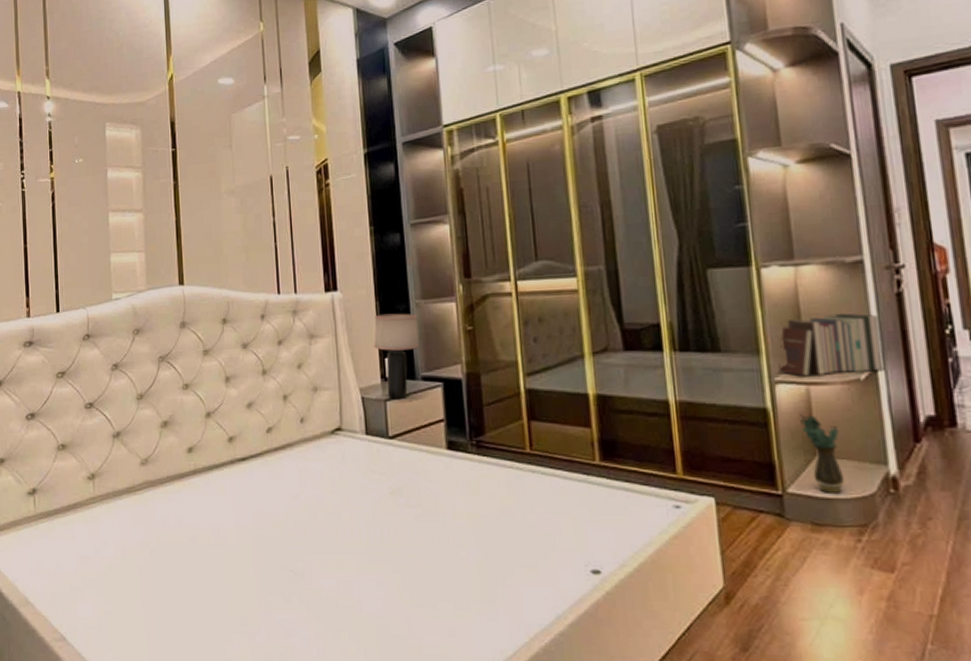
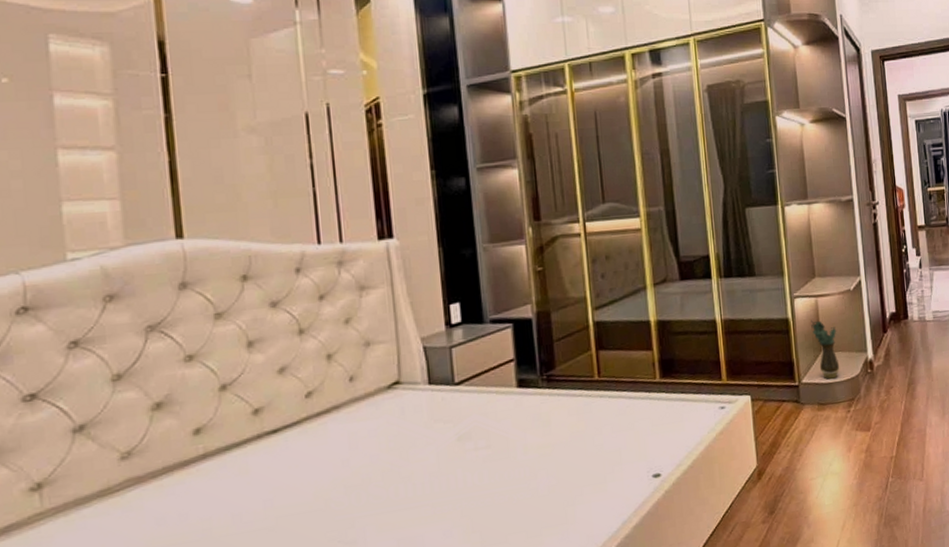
table lamp: present [373,313,420,400] -> none [436,258,488,346]
books: present [778,313,884,377] -> none [796,240,865,291]

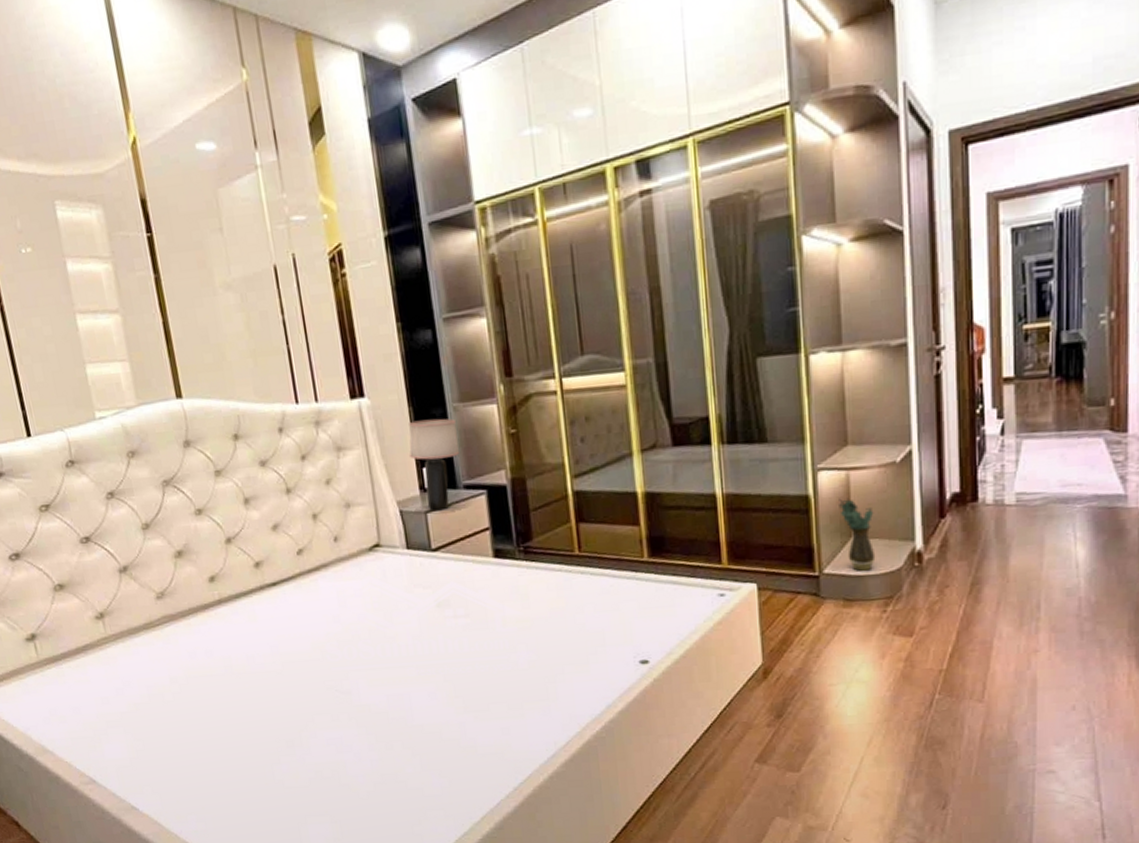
table lamp: none [436,258,488,346] -> present [408,418,461,511]

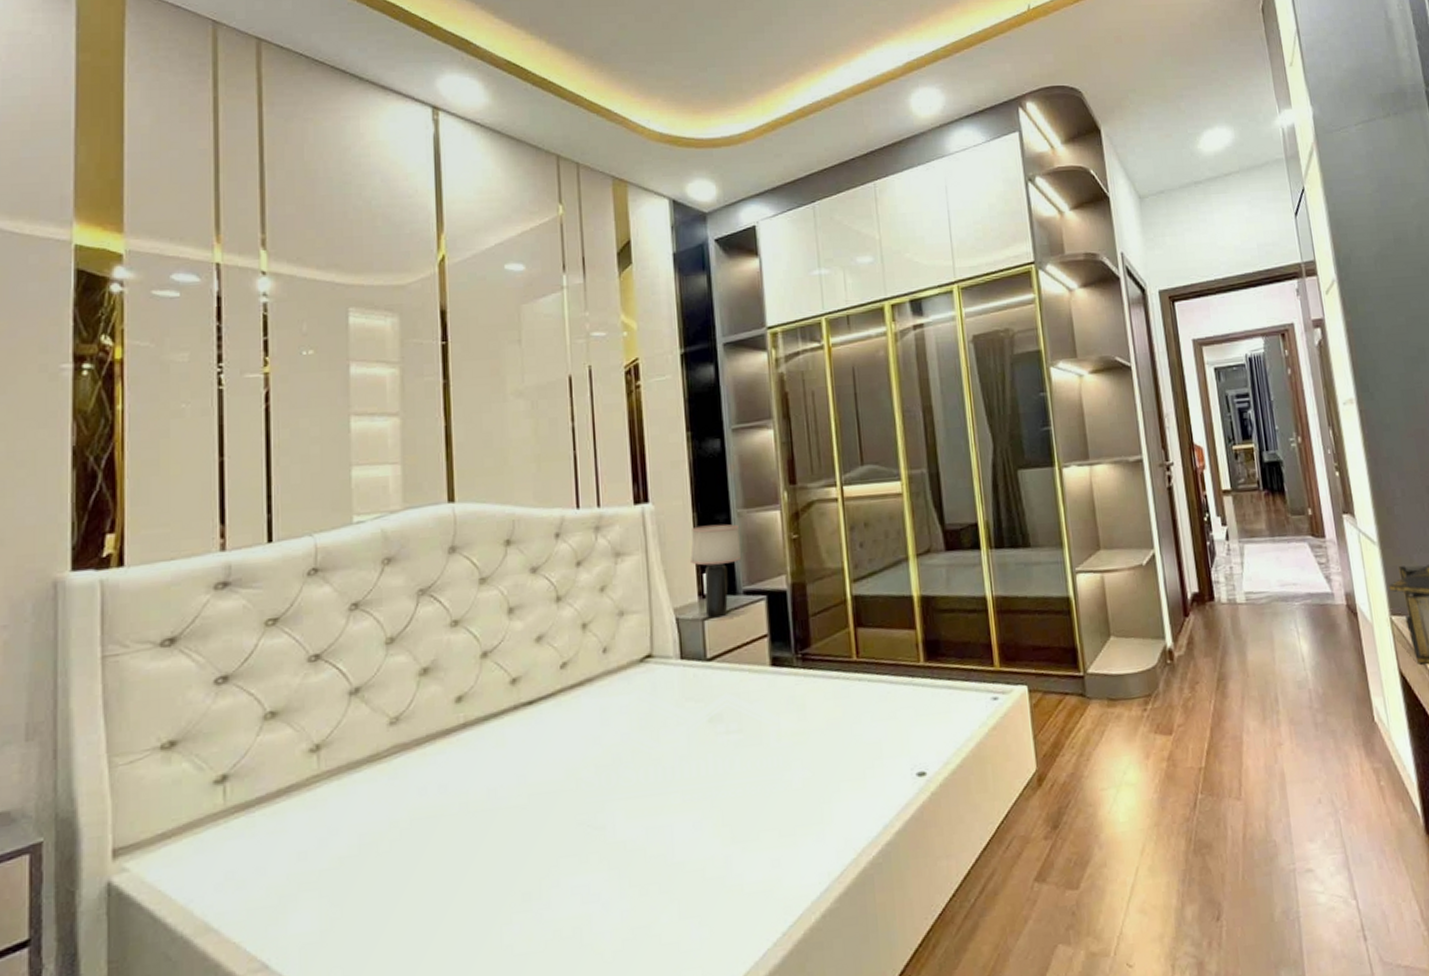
vase: present [839,497,876,571] -> none [1096,598,1133,670]

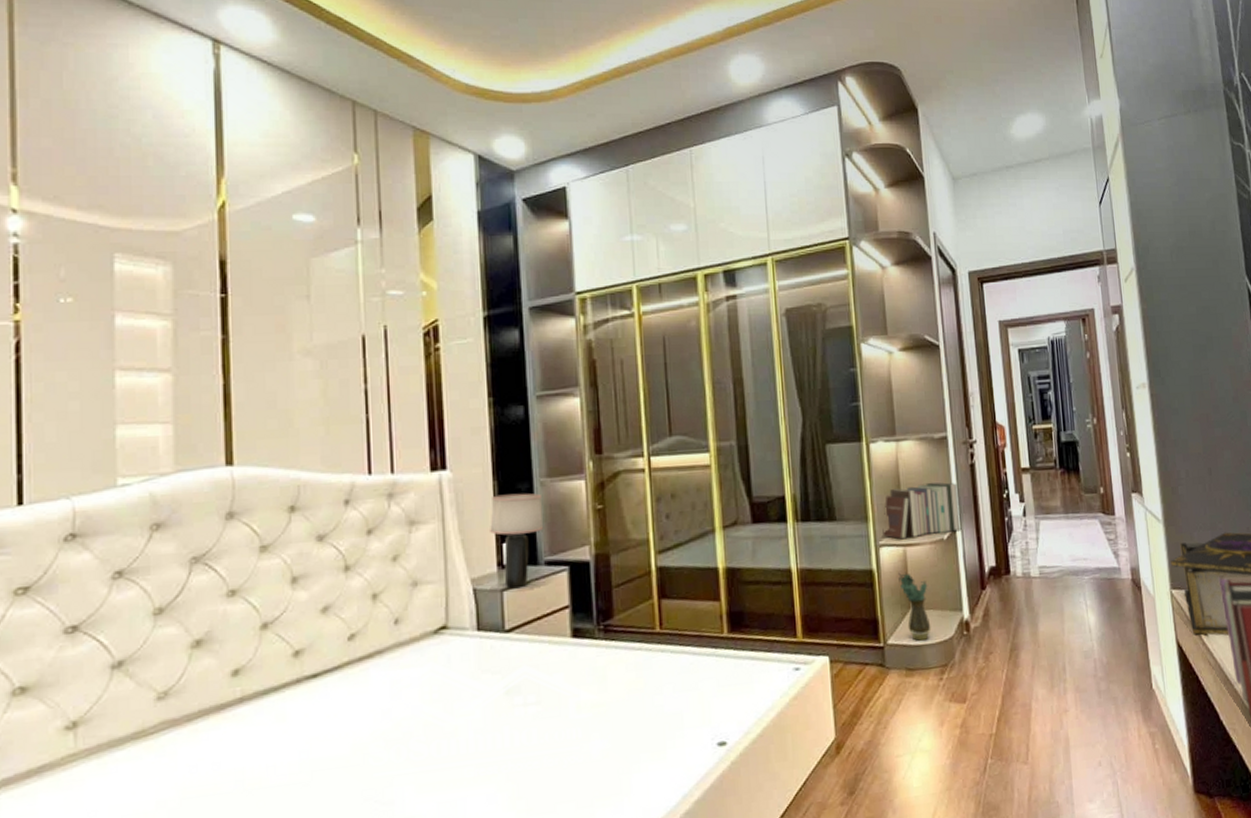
books: none [1078,506,1160,566] -> present [882,482,961,540]
vase: none [1096,598,1133,670] -> present [898,571,931,641]

